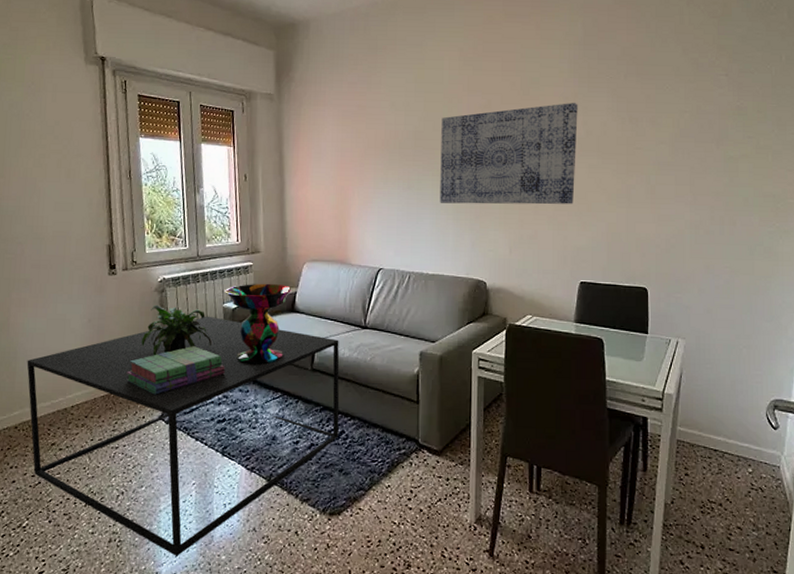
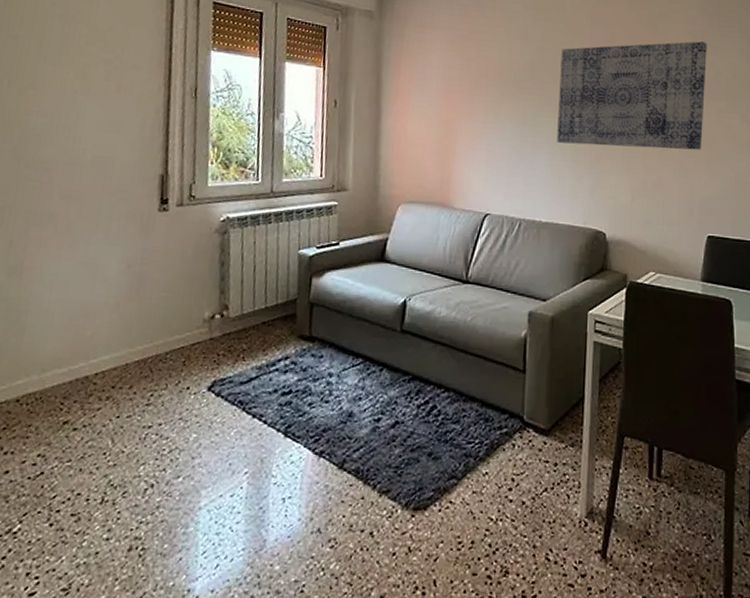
coffee table: present [27,316,340,556] -> none [36,264,435,568]
stack of books: present [126,346,225,395] -> none [171,300,296,360]
potted plant: present [141,304,213,356] -> none [193,248,283,312]
decorative bowl: present [224,283,293,366] -> none [300,226,384,325]

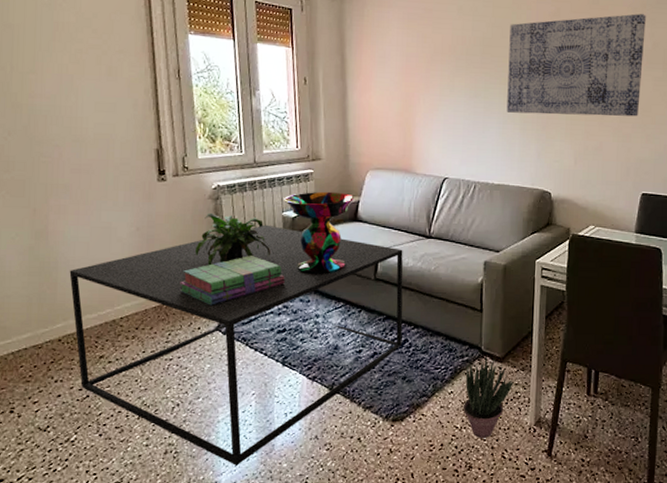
coffee table: none [36,264,435,568] -> present [69,224,403,466]
stack of books: none [171,300,296,360] -> present [180,256,285,306]
potted plant: none [193,248,283,312] -> present [195,212,272,266]
decorative bowl: none [300,226,384,325] -> present [283,191,356,275]
potted plant: none [499,428,561,534] -> present [463,356,514,438]

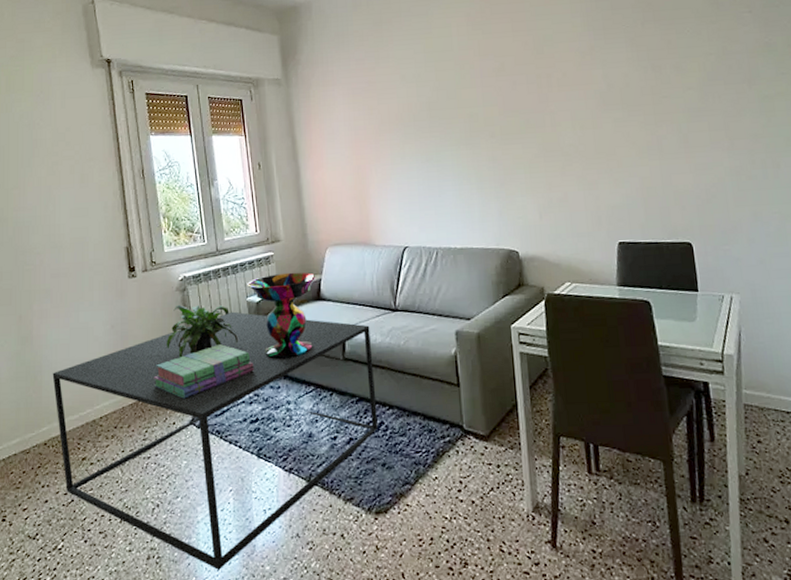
potted plant: present [463,356,514,438] -> none [449,435,503,529]
wall art: present [506,14,646,117] -> none [455,56,602,173]

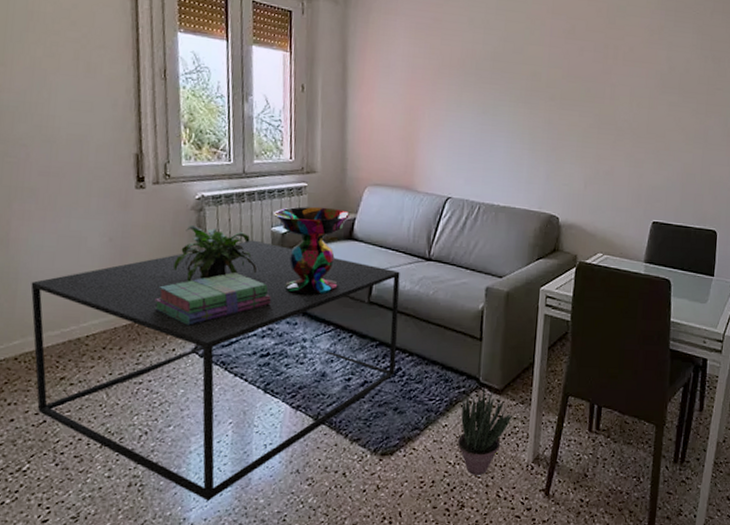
potted plant: none [449,435,503,529] -> present [457,388,512,475]

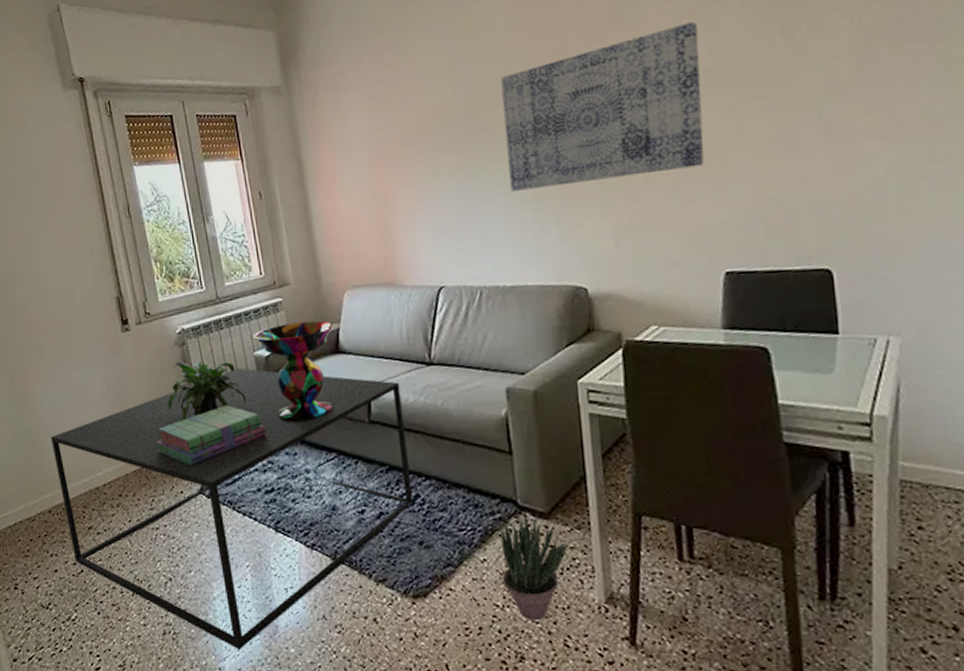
wall art: none [515,35,663,142] -> present [501,22,704,191]

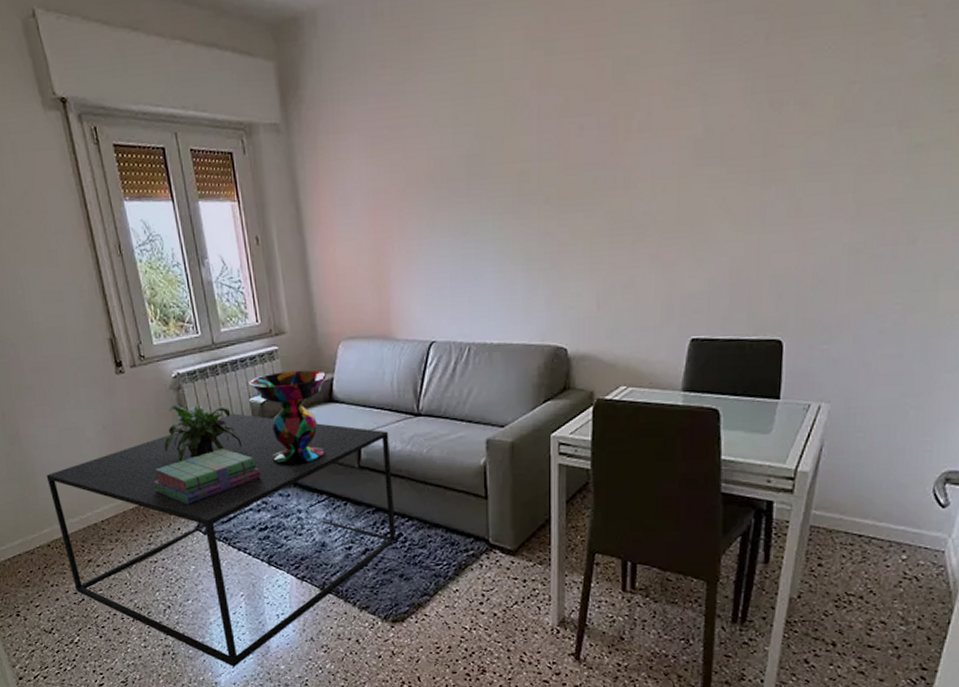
potted plant: present [500,512,568,620] -> none [471,549,530,640]
wall art: present [501,22,704,191] -> none [503,88,695,251]

